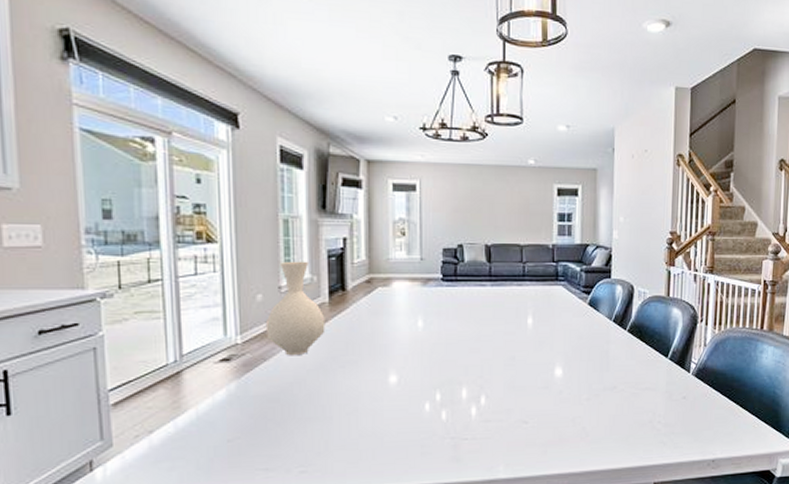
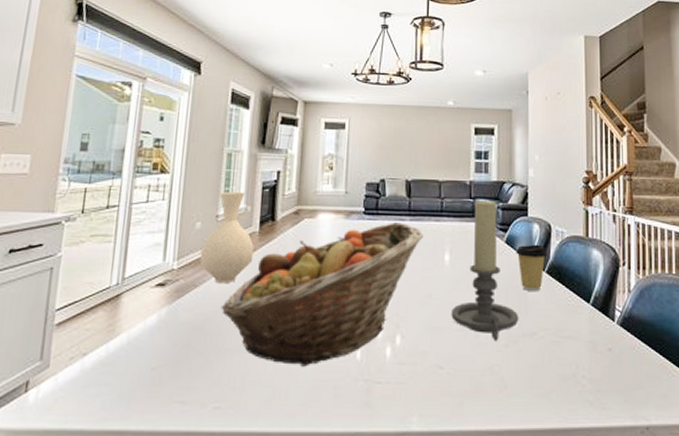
fruit basket: none [295,288,506,430] -> present [220,223,424,367]
candle holder: none [535,262,601,396] -> present [451,198,519,341]
coffee cup: none [599,305,629,350] -> present [516,244,548,292]

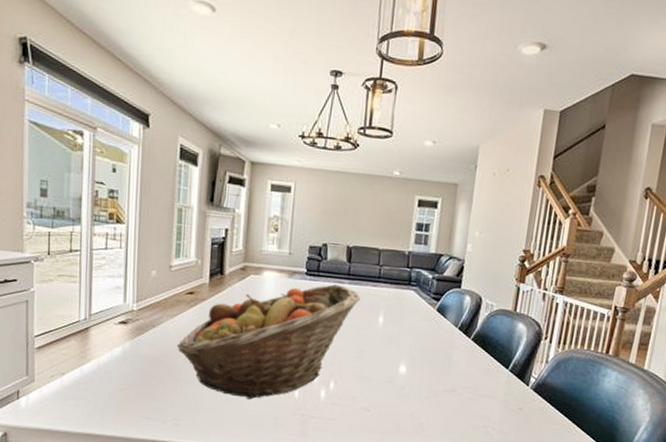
vase: present [199,191,254,284] -> none [156,245,205,327]
candle holder: present [451,198,519,341] -> none [380,269,442,394]
coffee cup: present [516,244,548,292] -> none [445,314,475,356]

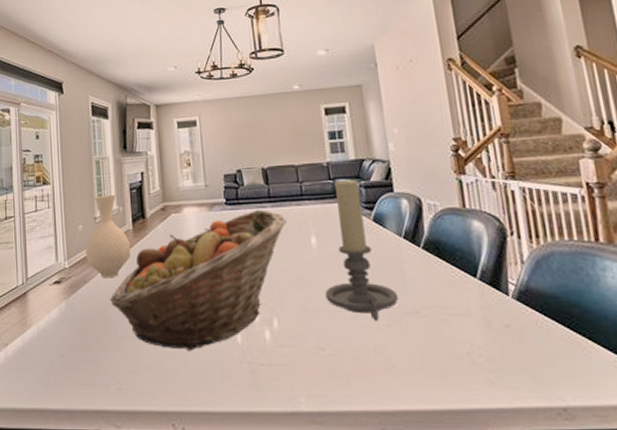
vase: none [156,245,205,327] -> present [85,194,131,279]
candle holder: none [380,269,442,394] -> present [325,178,399,321]

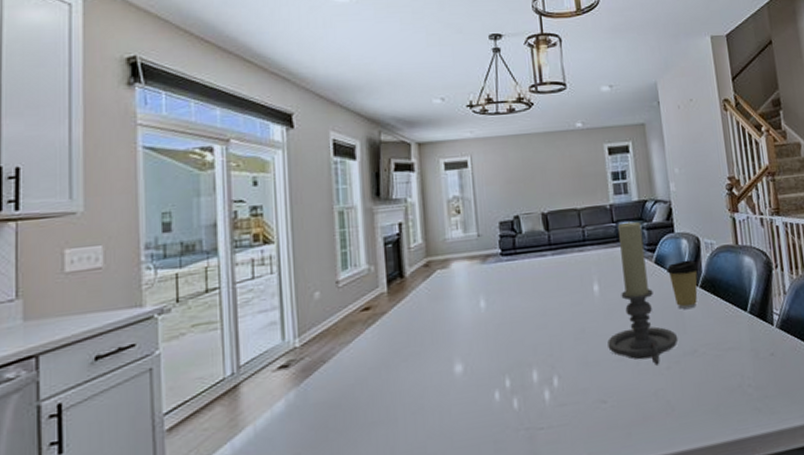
vase: present [85,194,131,279] -> none [323,251,386,355]
fruit basket: present [109,210,288,351] -> none [356,258,569,428]
coffee cup: none [385,220,421,270] -> present [666,259,699,310]

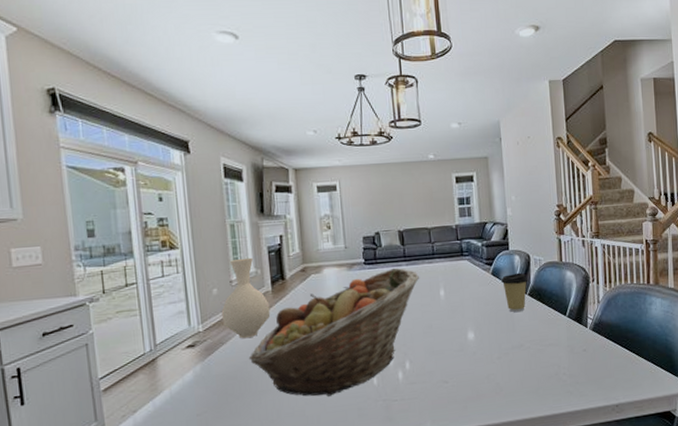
vase: none [323,251,386,355] -> present [221,257,271,339]
fruit basket: none [356,258,569,428] -> present [248,268,420,397]
candle holder: present [607,220,678,366] -> none [450,239,508,356]

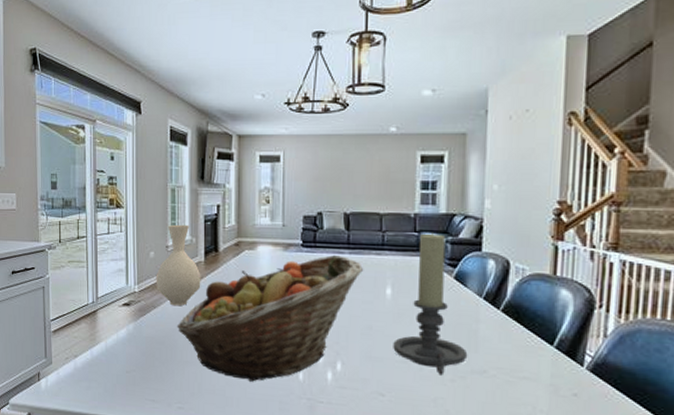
candle holder: none [450,239,508,356] -> present [393,232,468,376]
coffee cup: present [501,272,528,313] -> none [466,281,504,331]

